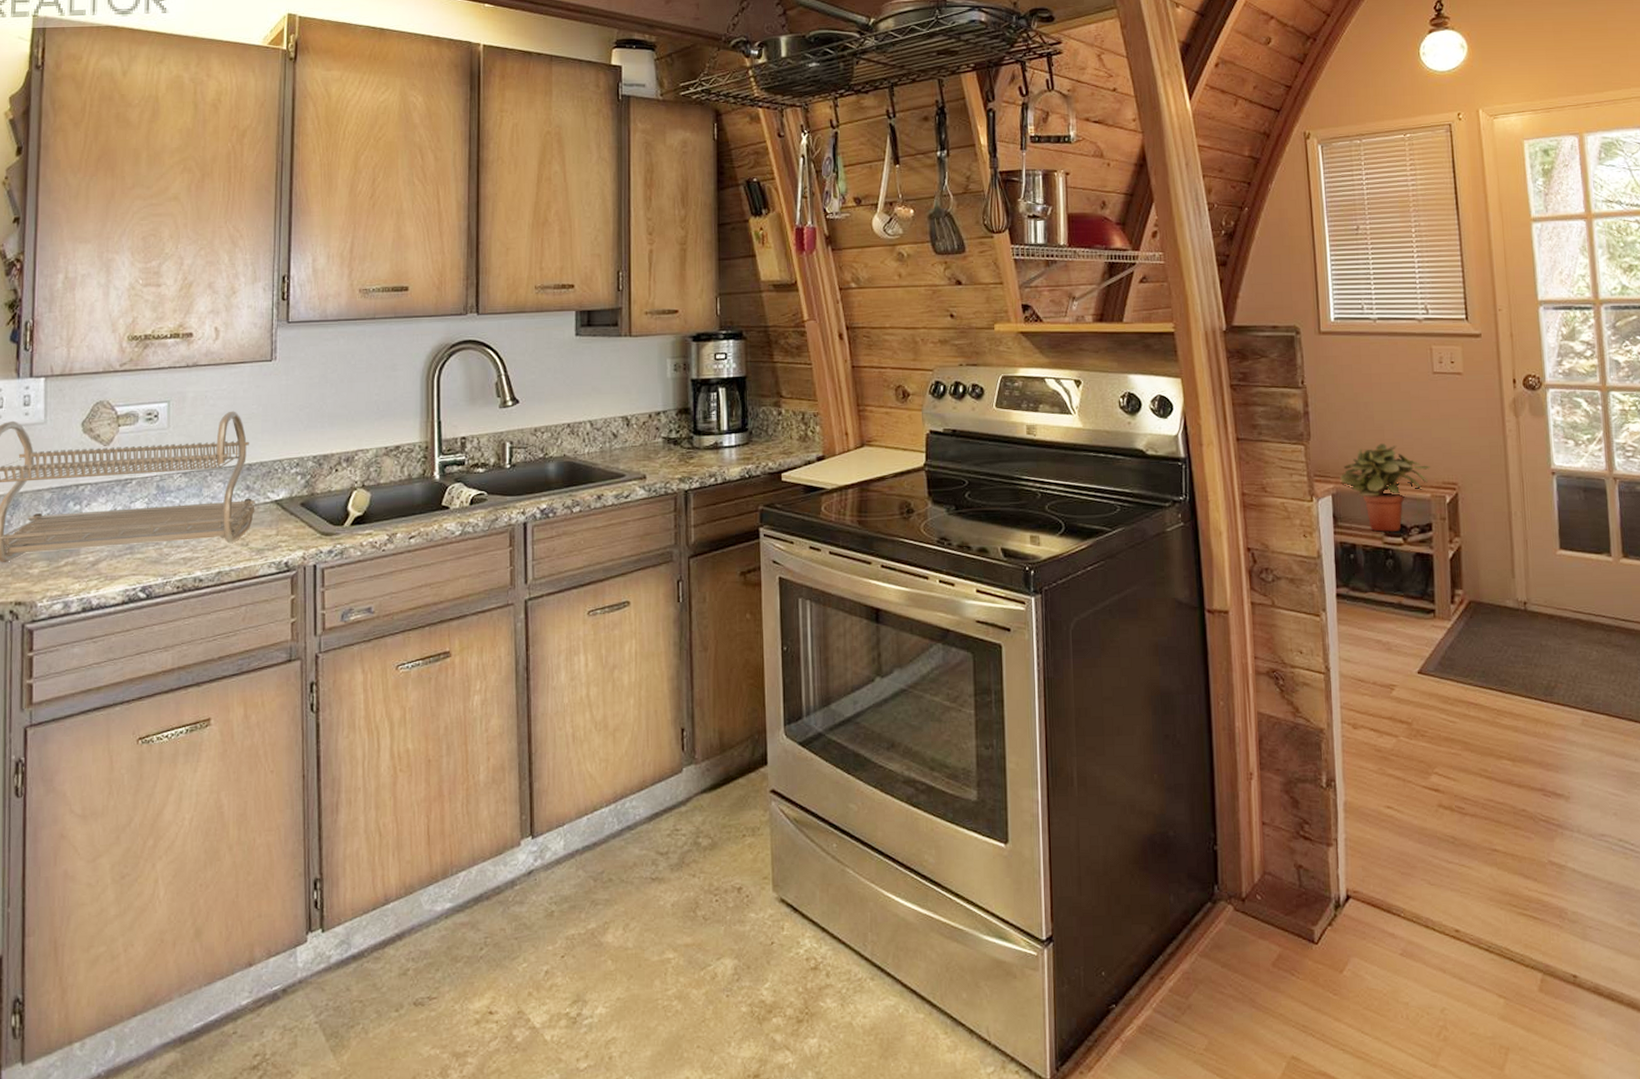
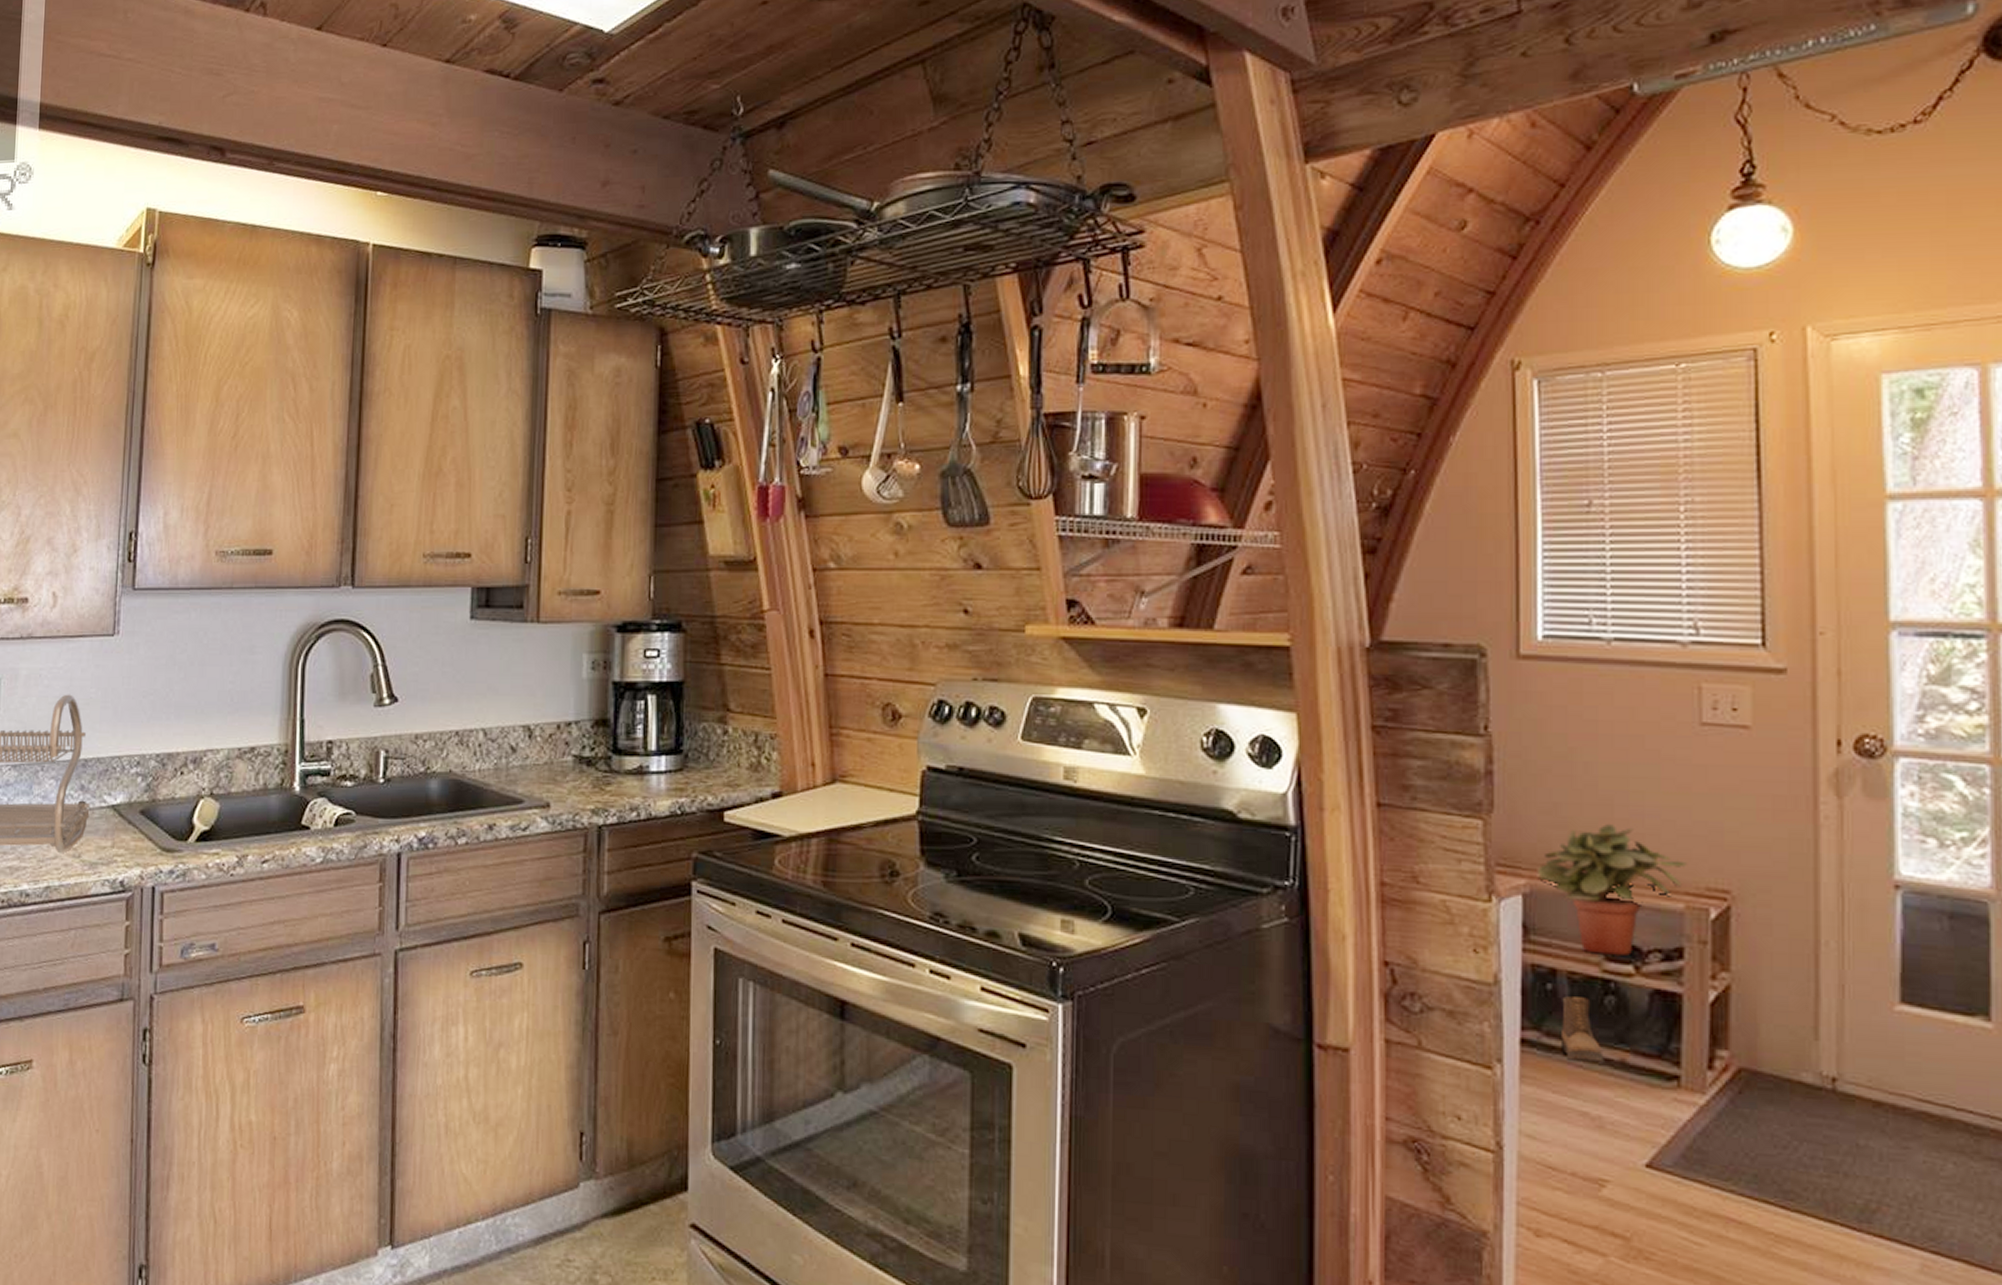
boot: none [1360,562,1389,606] -> present [1562,996,1604,1064]

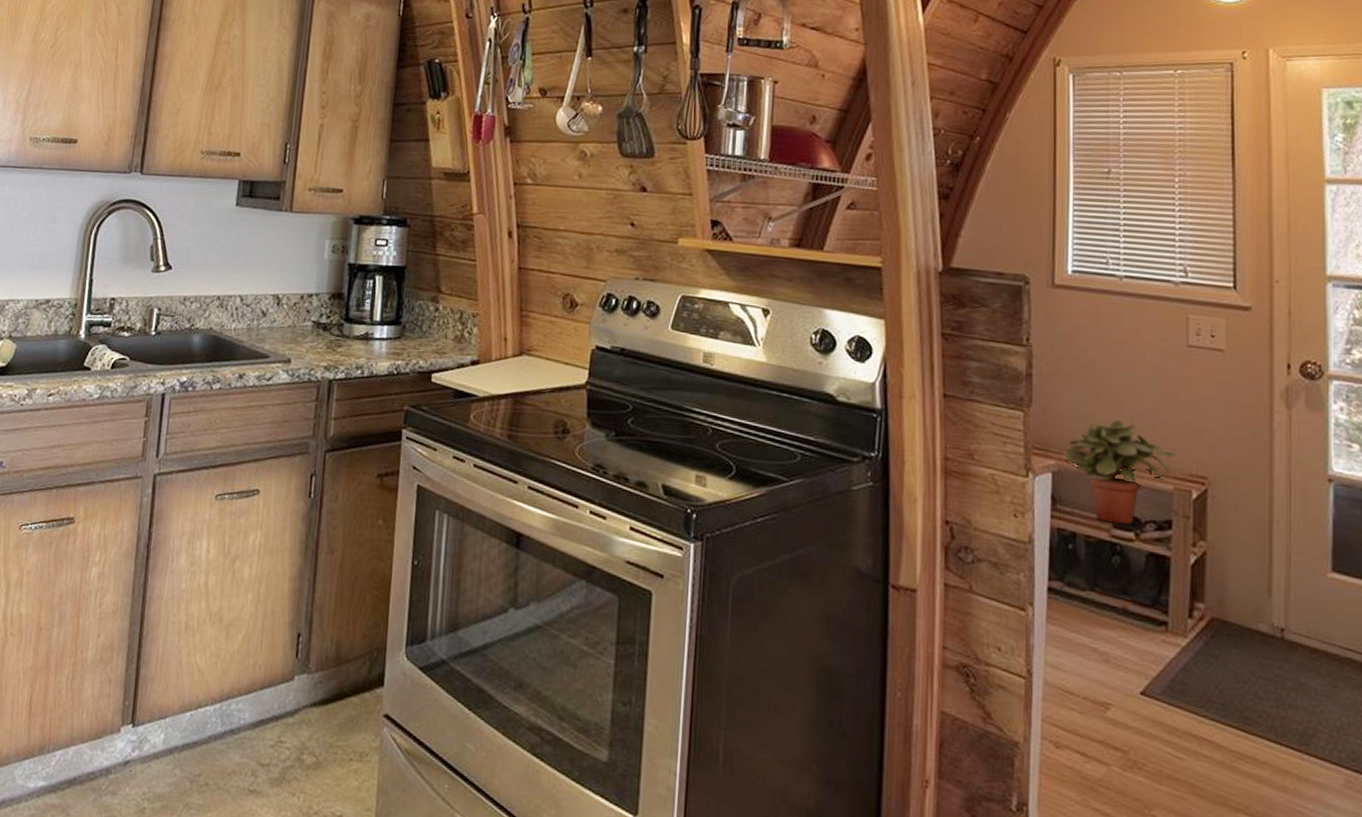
boot: present [1562,996,1604,1064] -> none [1079,555,1111,610]

